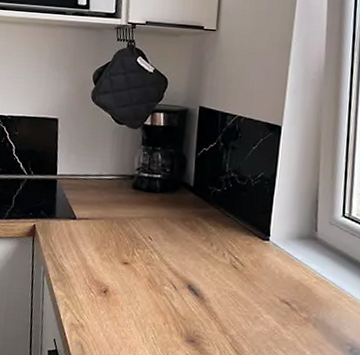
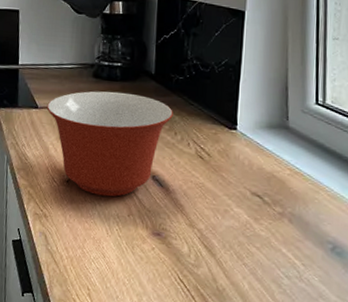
mixing bowl: none [85,202,210,307] -> present [46,91,173,197]

